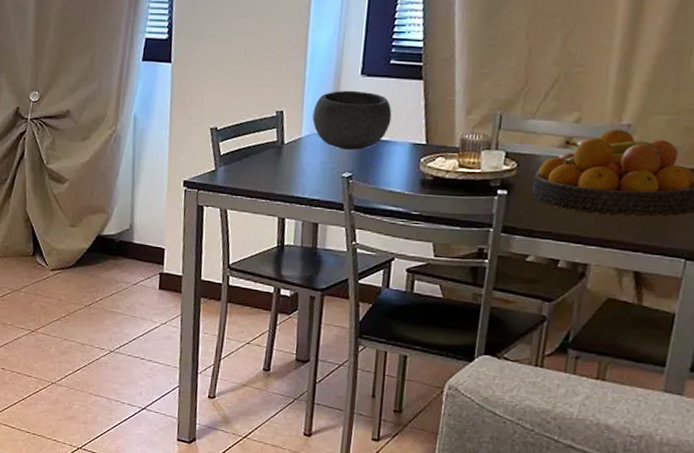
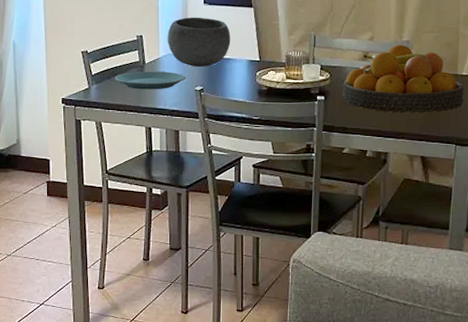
plate: none [246,152,331,175] -> present [115,71,185,90]

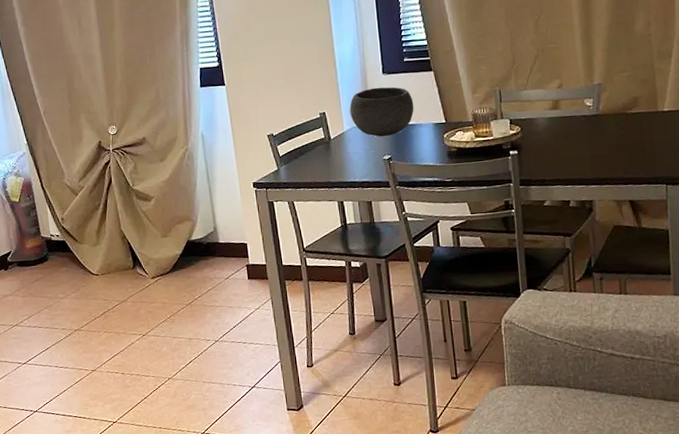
plate: present [115,71,185,90] -> none [302,144,372,166]
fruit bowl: present [342,44,464,114] -> none [536,88,669,160]

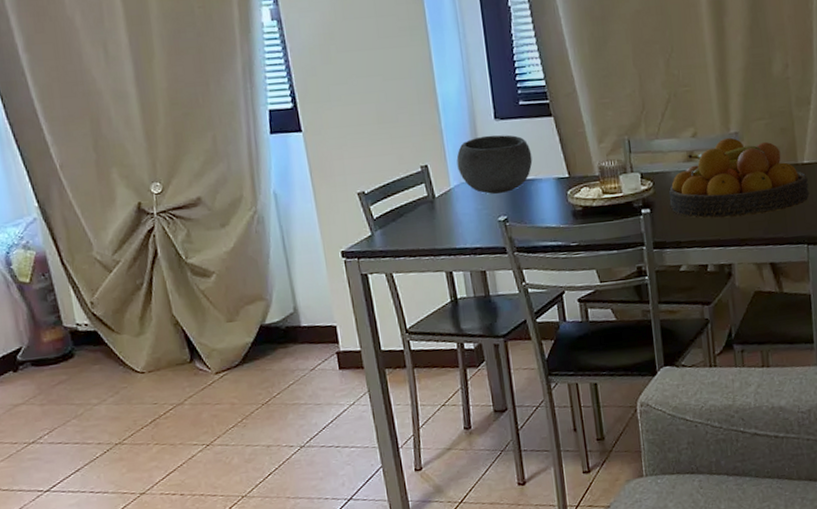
fruit bowl: none [536,88,669,160] -> present [669,137,809,219]

